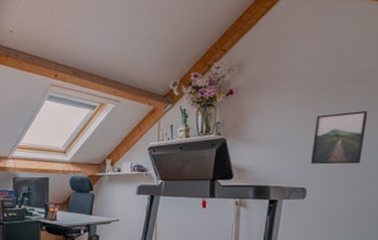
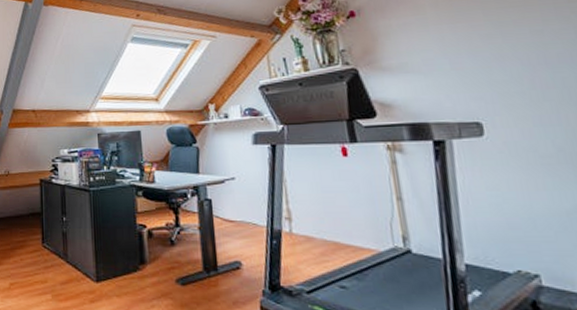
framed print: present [310,110,368,165] -> none [471,19,551,91]

